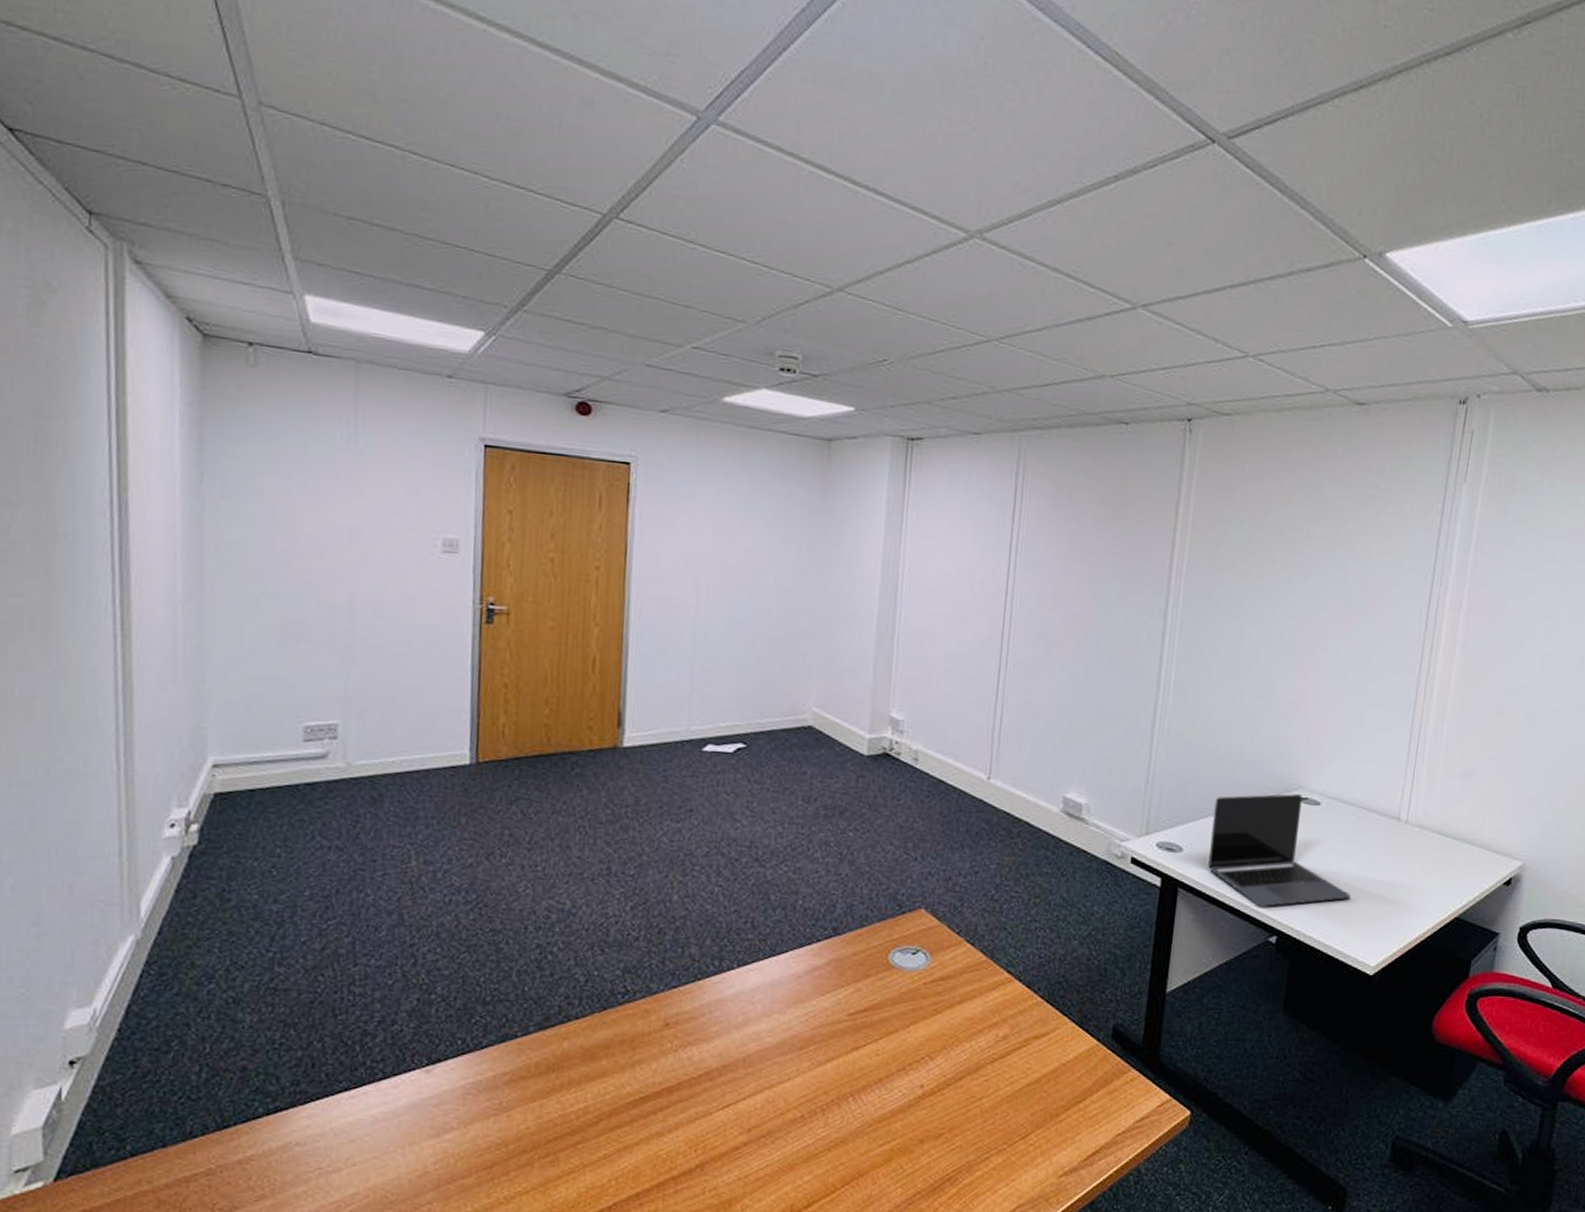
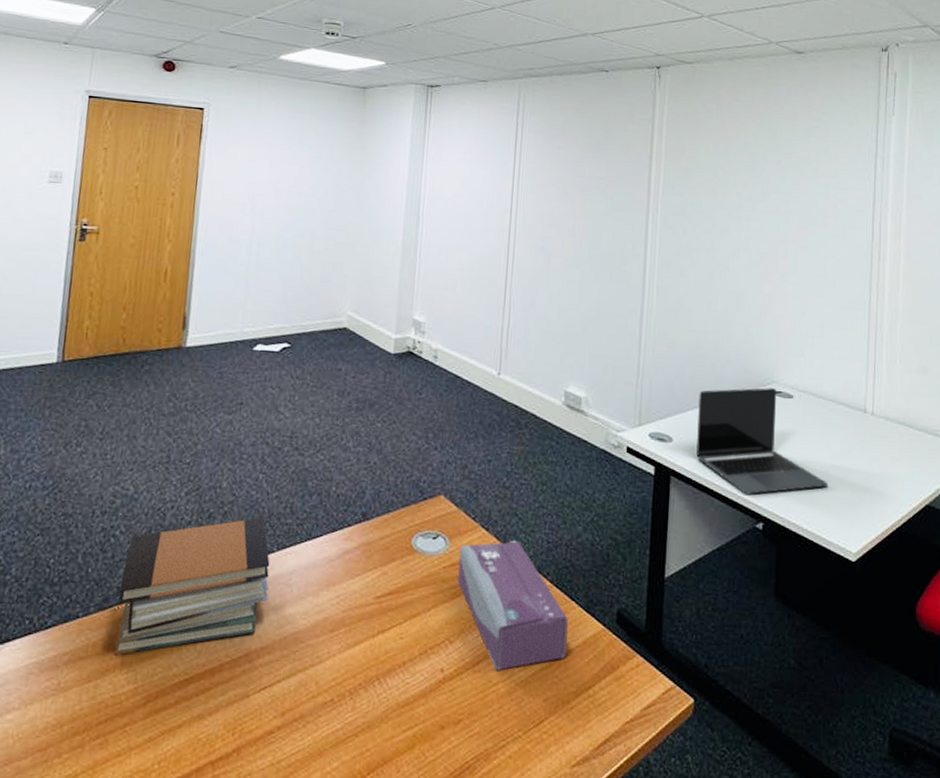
book stack: none [559,933,730,1075] -> present [113,517,270,656]
tissue box: none [939,955,1059,1086] -> present [457,540,568,671]

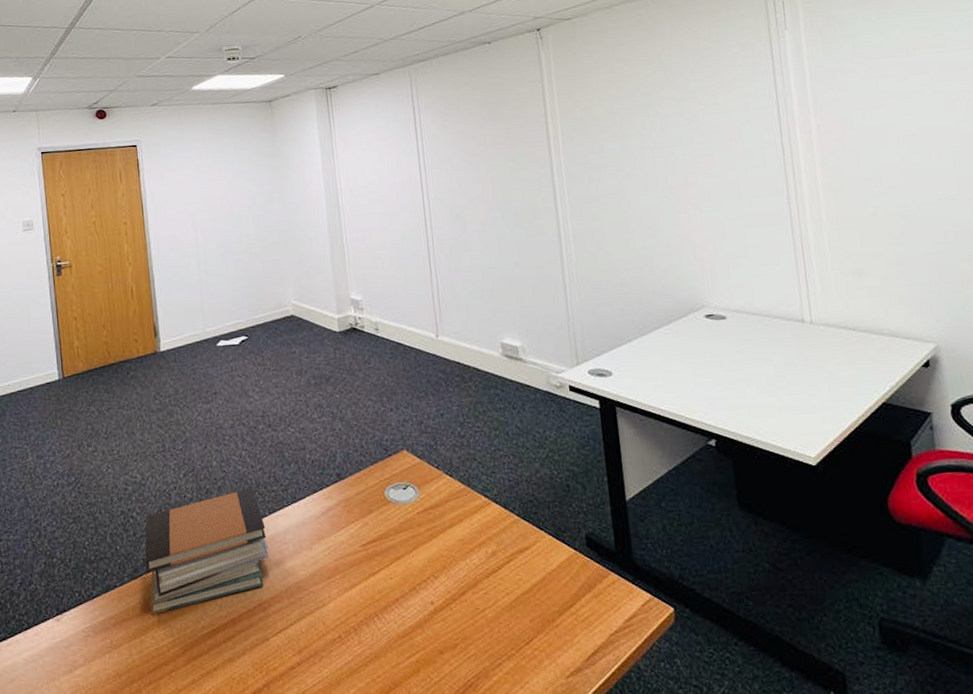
tissue box: present [457,540,568,671] -> none [429,482,544,599]
laptop: present [696,388,829,495] -> none [631,312,777,415]

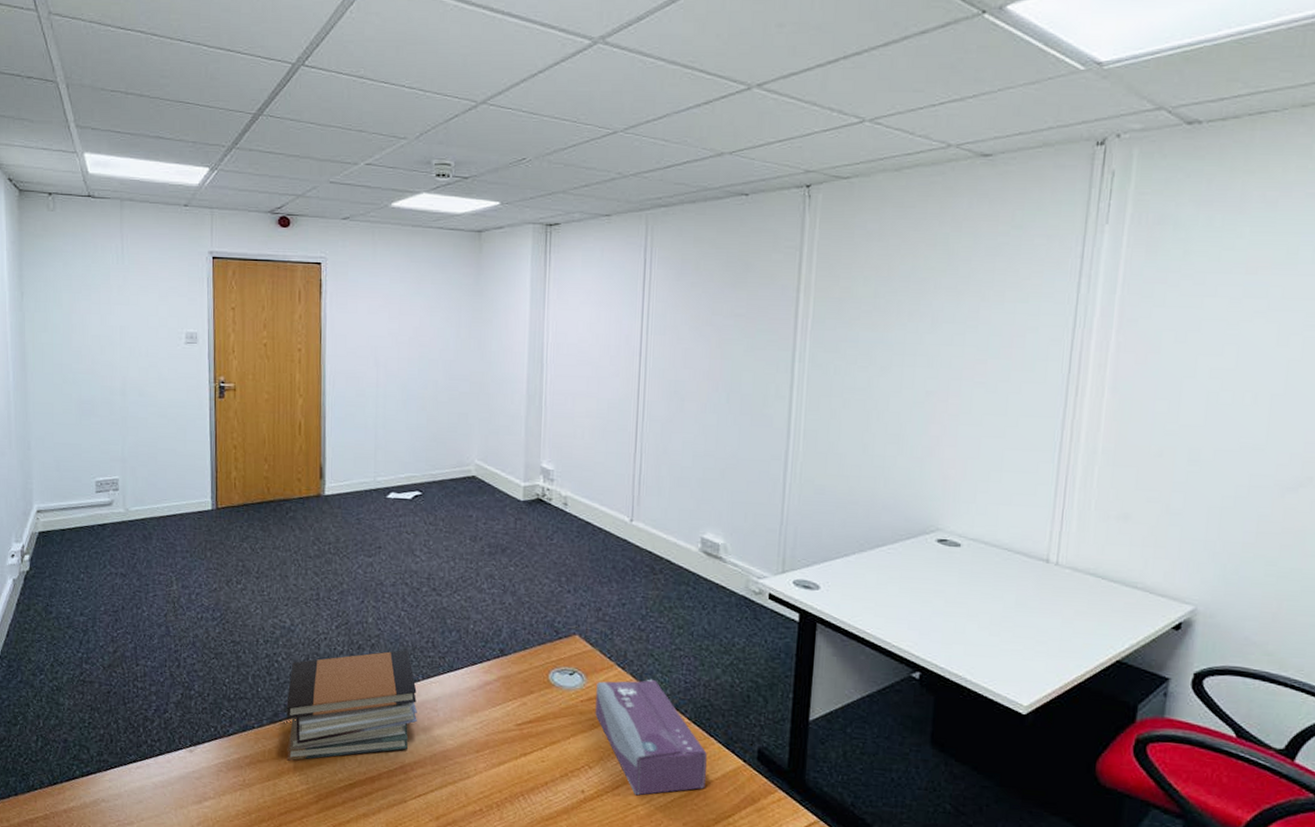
tissue box: none [429,482,544,599] -> present [595,679,707,796]

